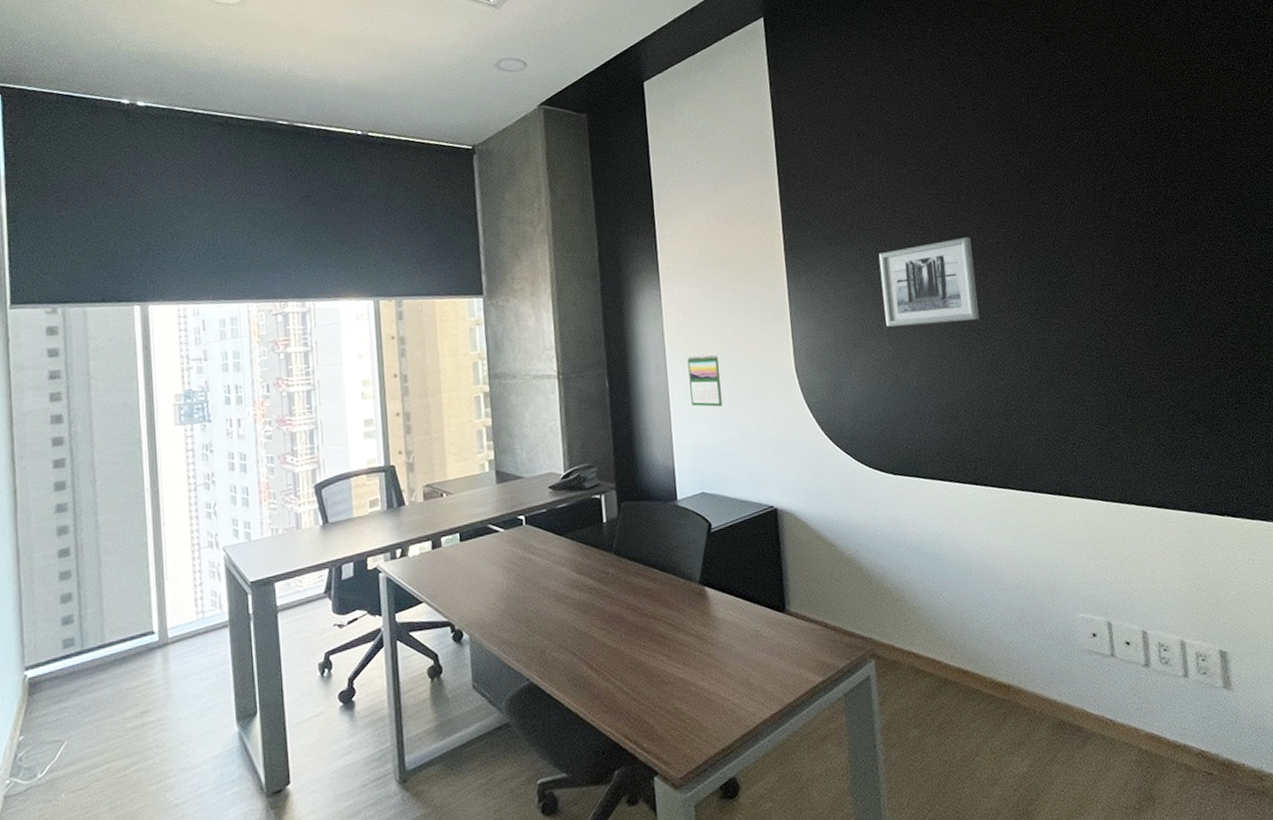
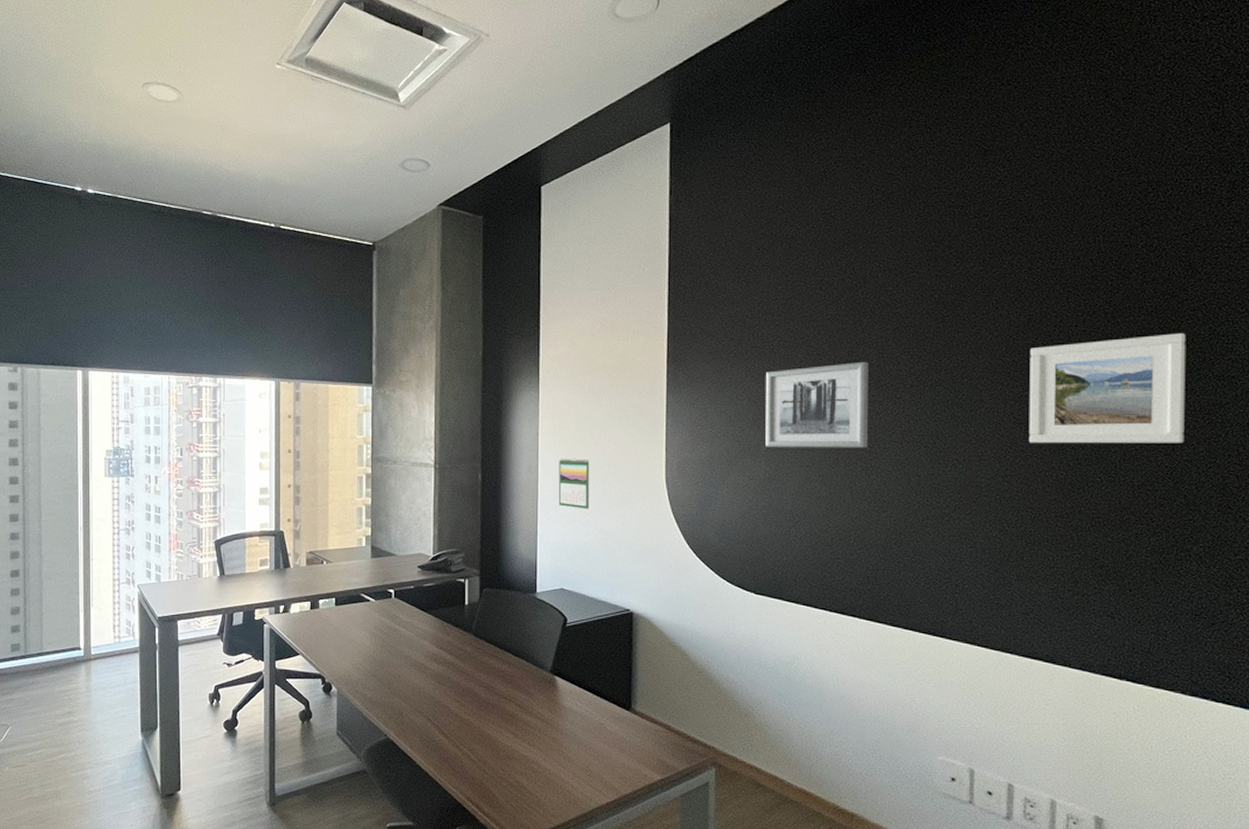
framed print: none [1107,193,1243,302] -> present [1029,333,1186,444]

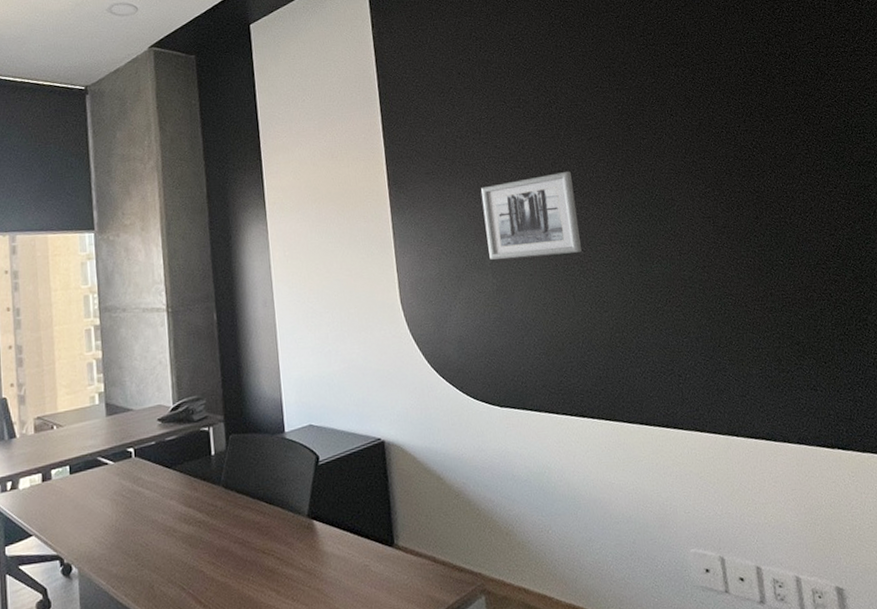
calendar: present [559,458,590,509] -> none [294,288,329,340]
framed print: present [1029,333,1186,444] -> none [705,127,843,235]

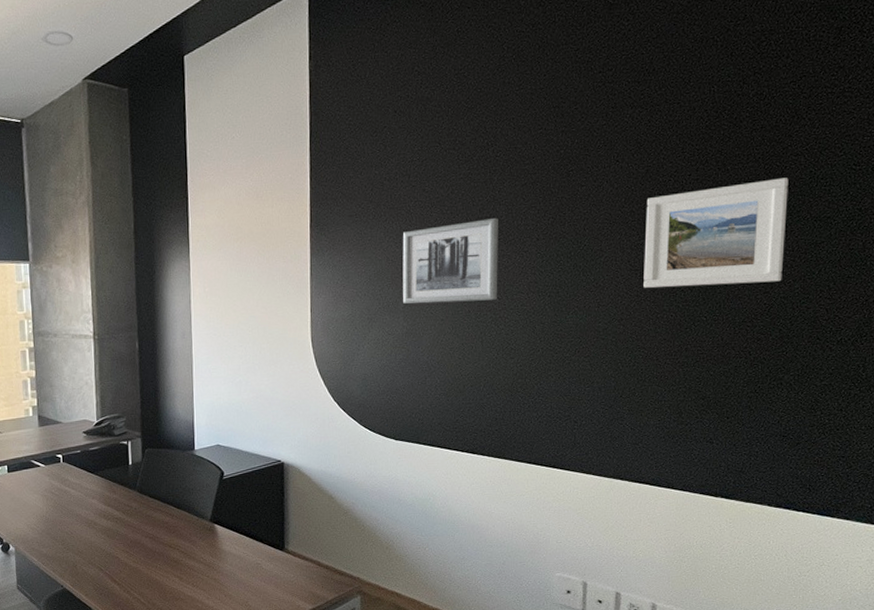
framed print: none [705,127,843,235] -> present [643,178,789,288]

